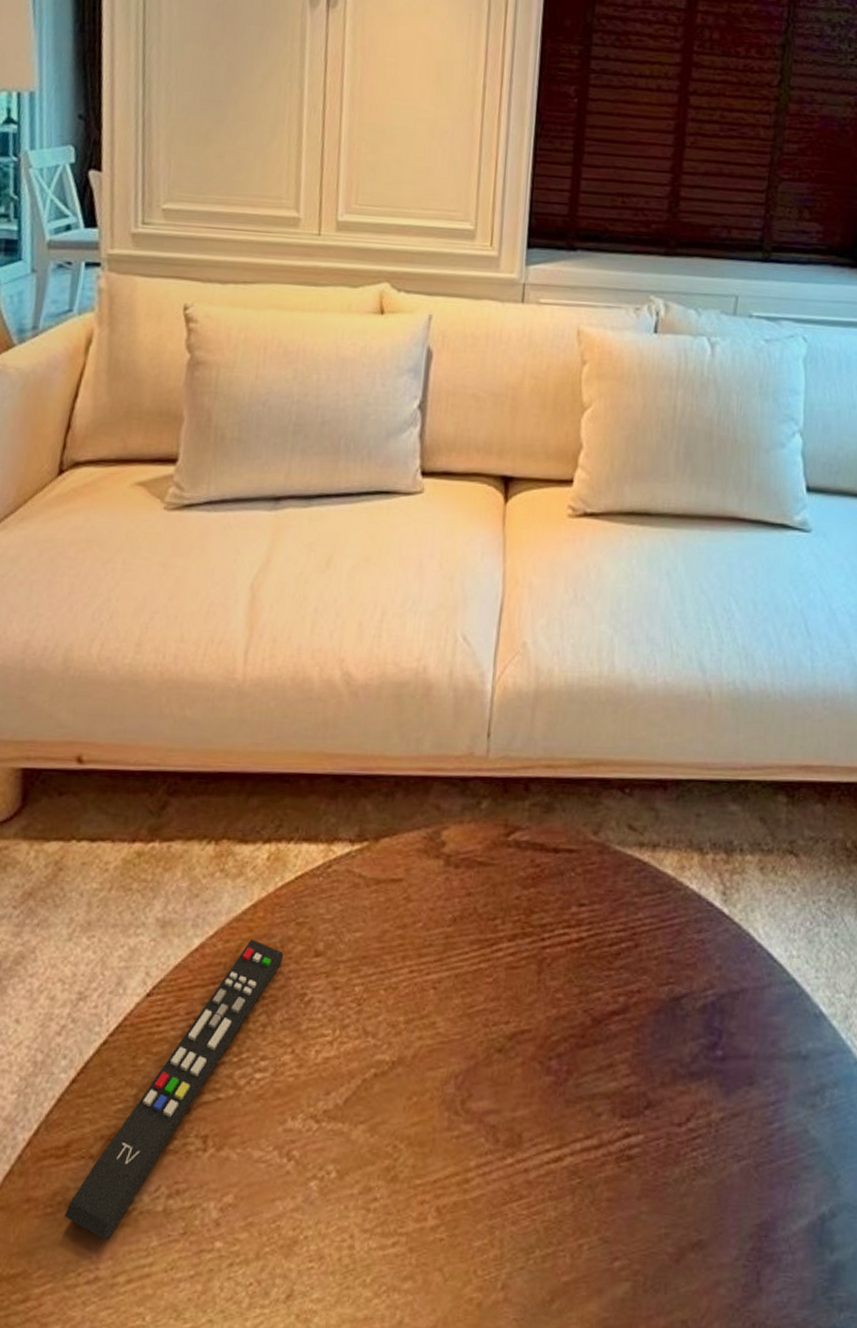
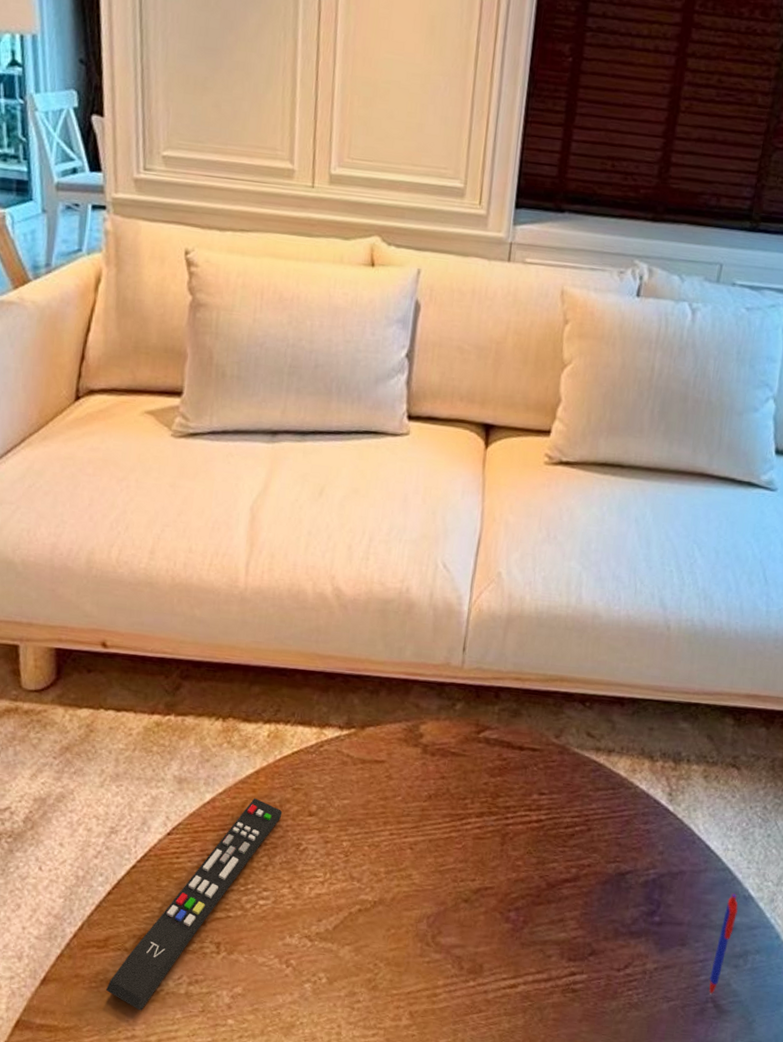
pen: none [784,1011,809,1147] -> present [709,892,738,995]

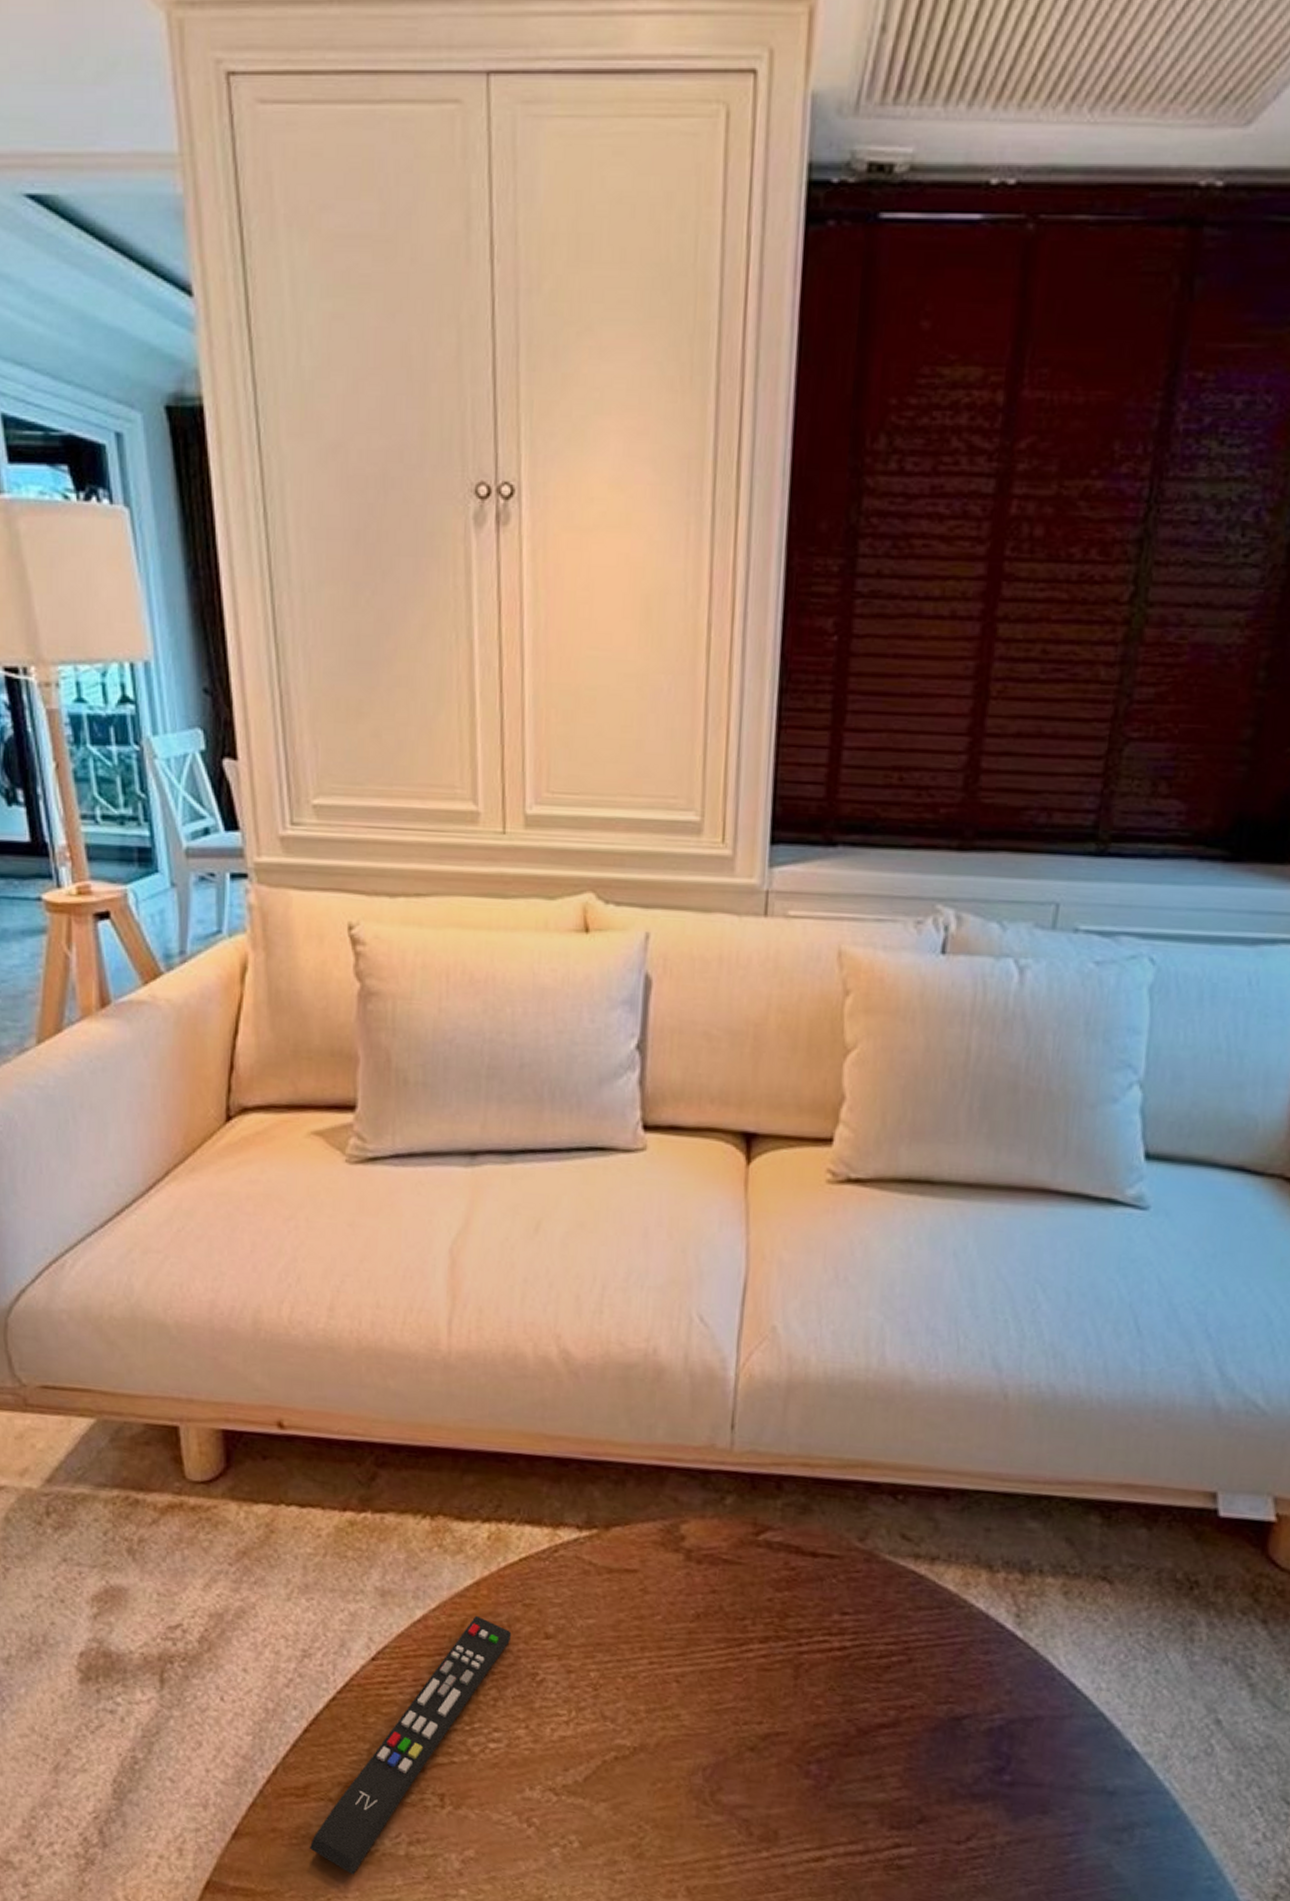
pen: present [709,892,738,995] -> none [1082,1746,1118,1878]

